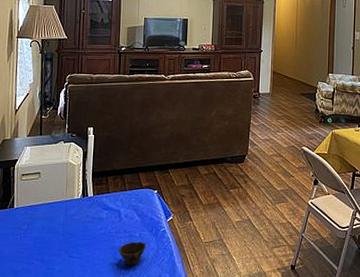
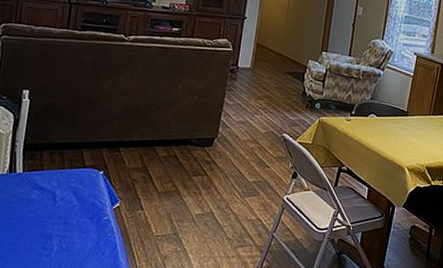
cup: present [118,241,146,265] -> none [49,229,85,257]

